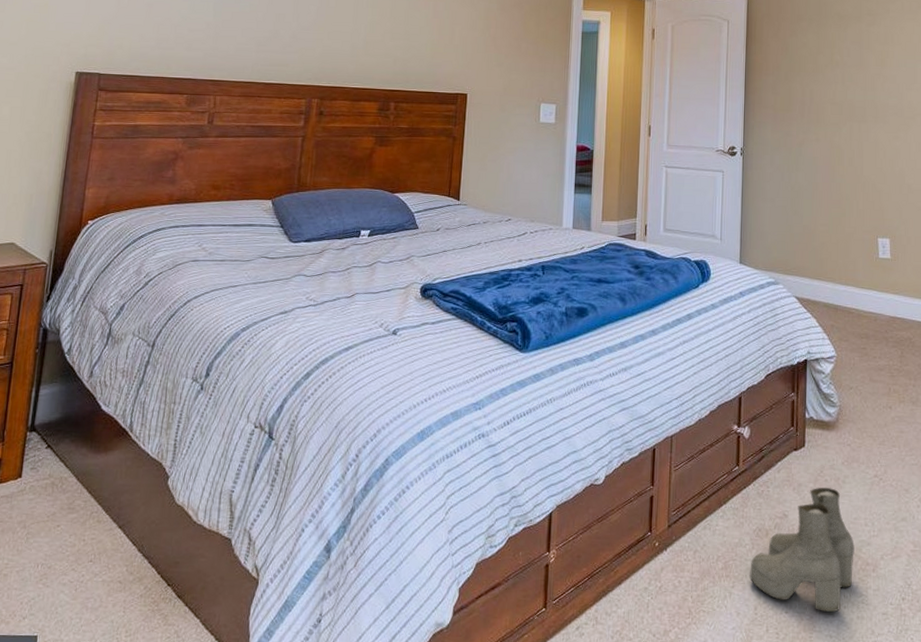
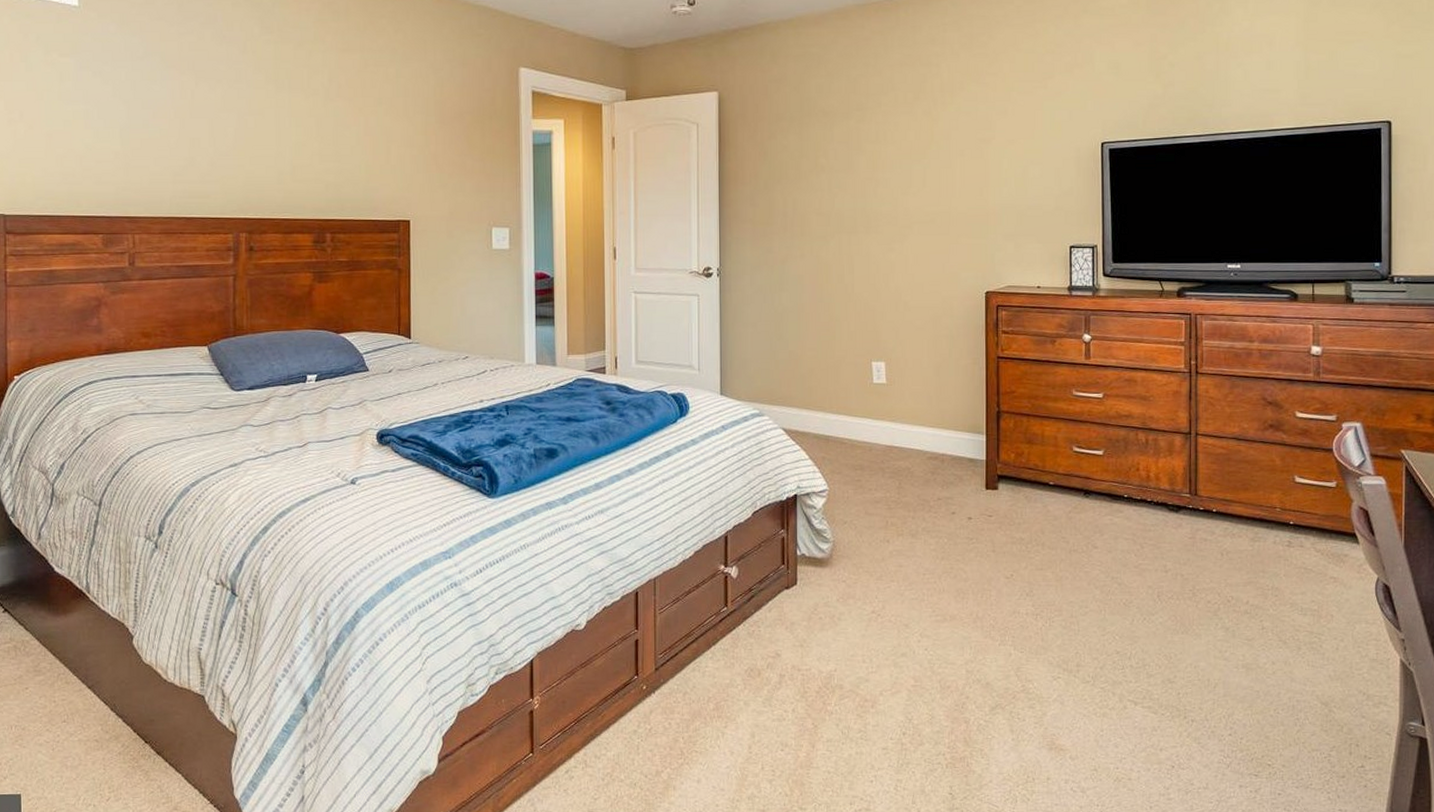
boots: present [750,487,855,613] -> none [742,625,852,749]

